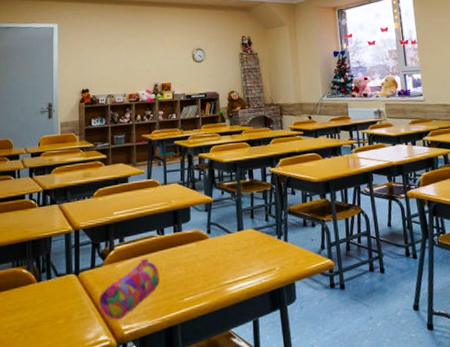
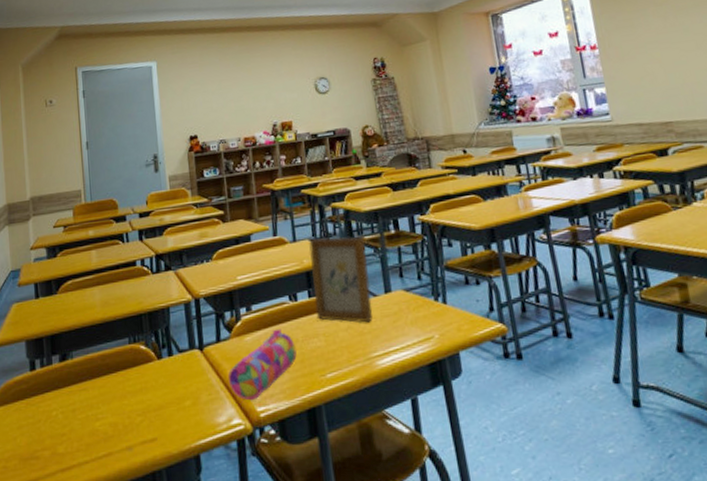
picture frame: none [177,181,227,256] -> present [309,236,373,323]

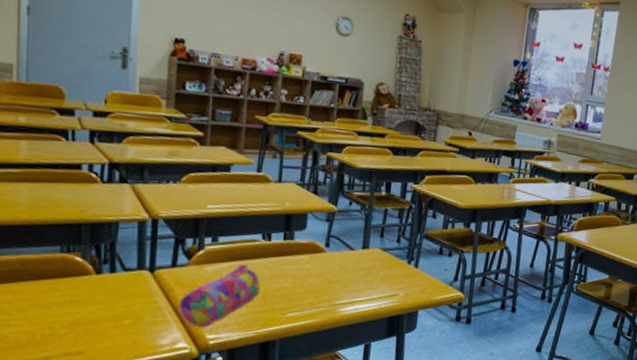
picture frame: present [309,236,373,323] -> none [288,182,354,273]

